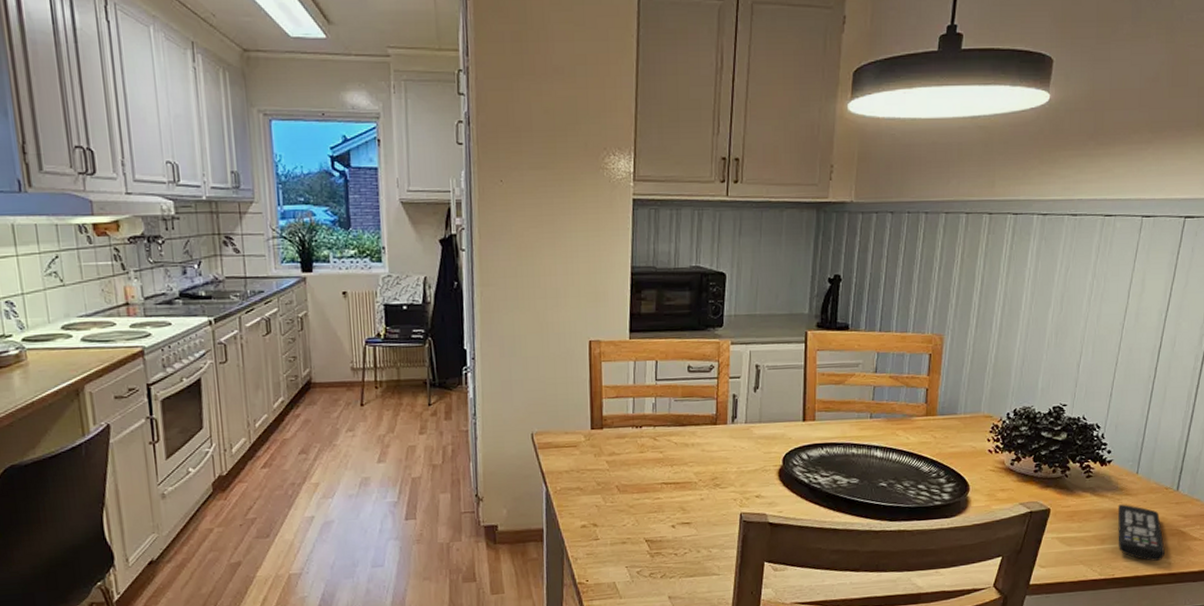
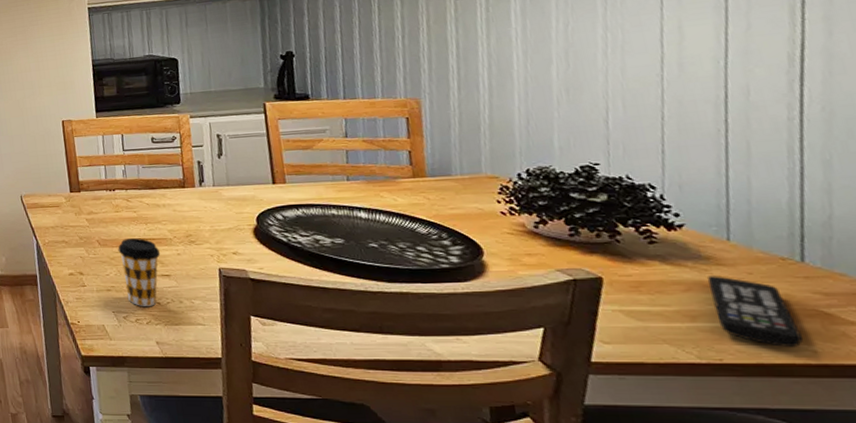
coffee cup: none [638,482,684,559] -> present [118,238,161,306]

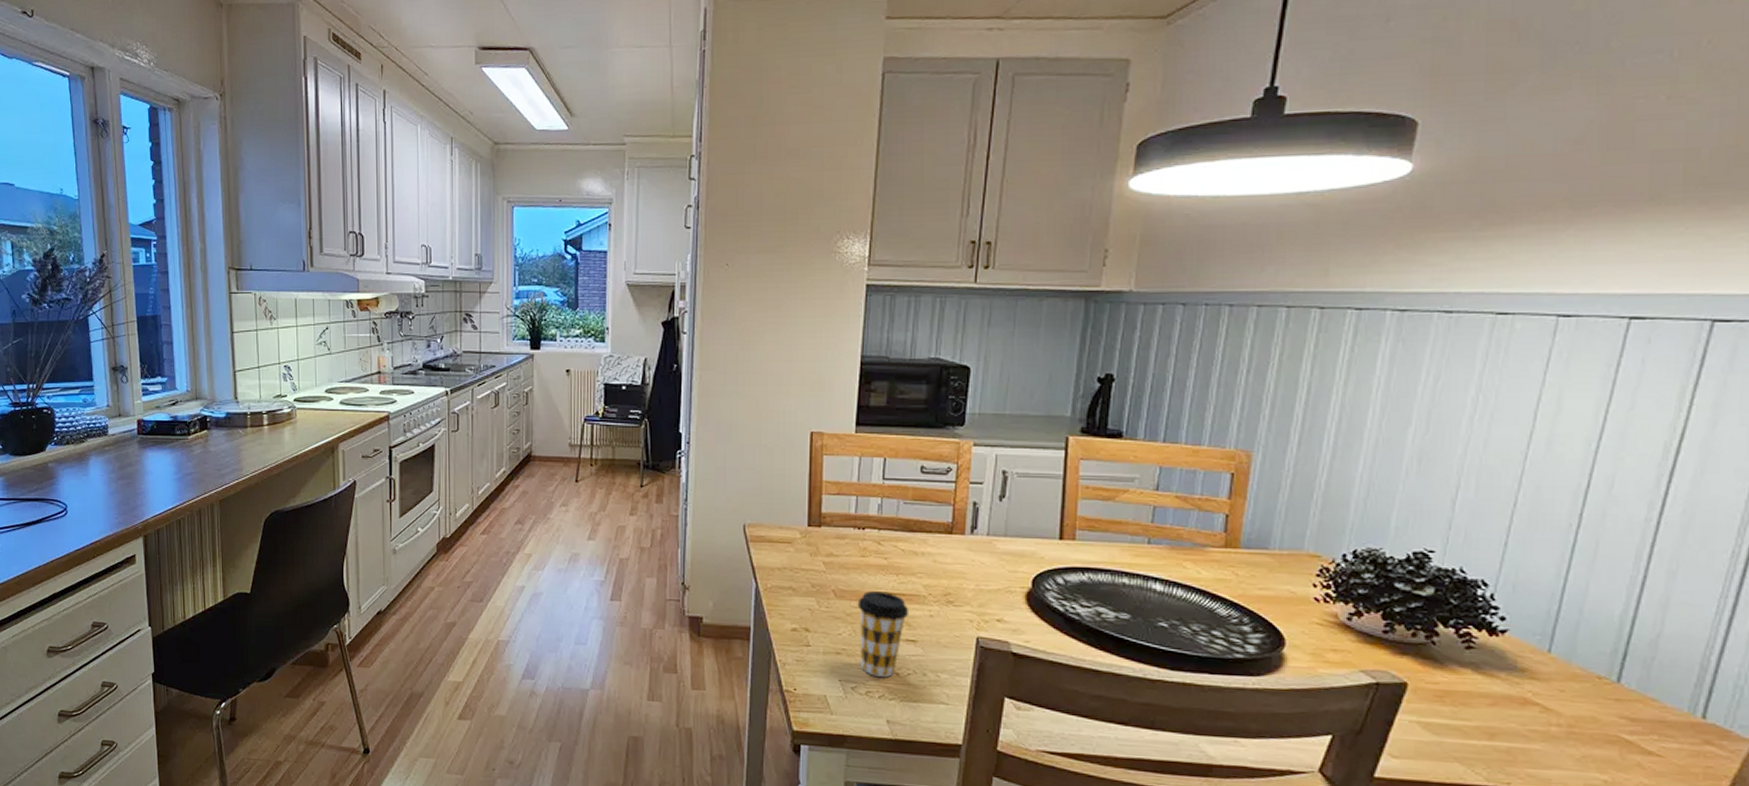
remote control: present [707,276,803,348] -> none [1516,690,1596,776]

